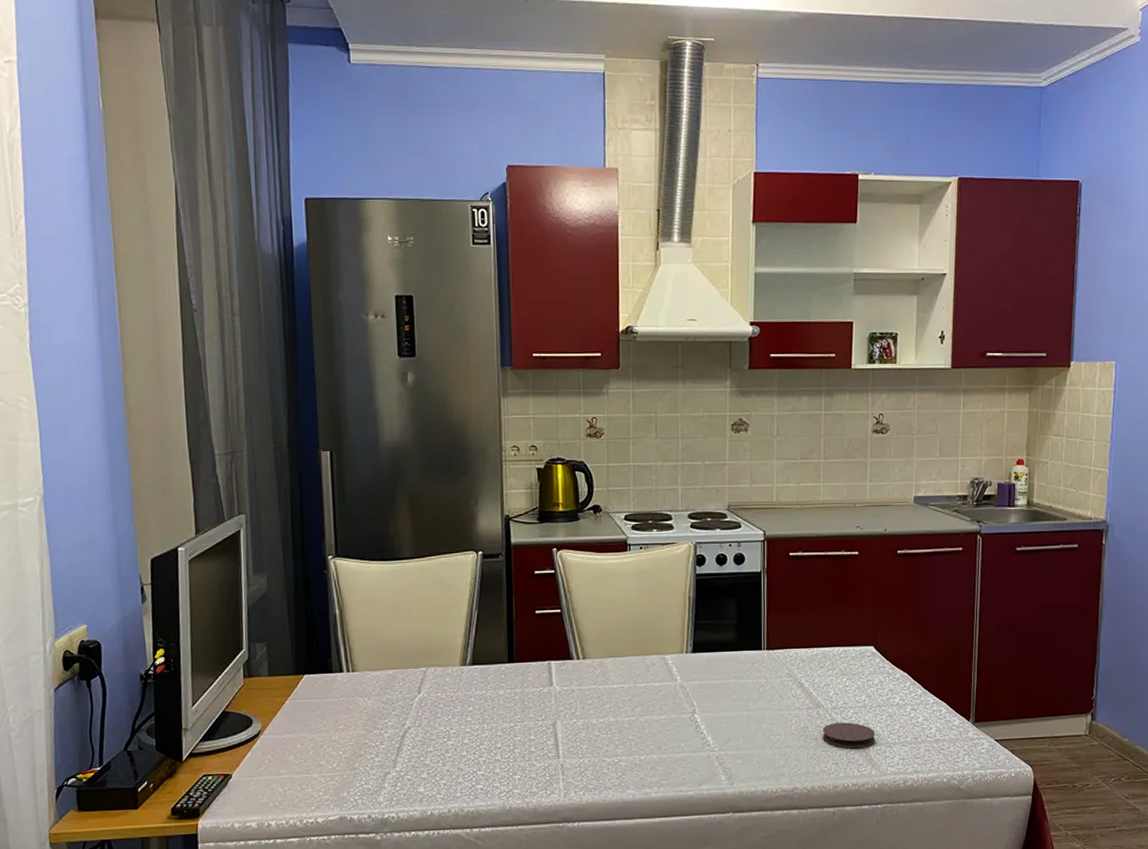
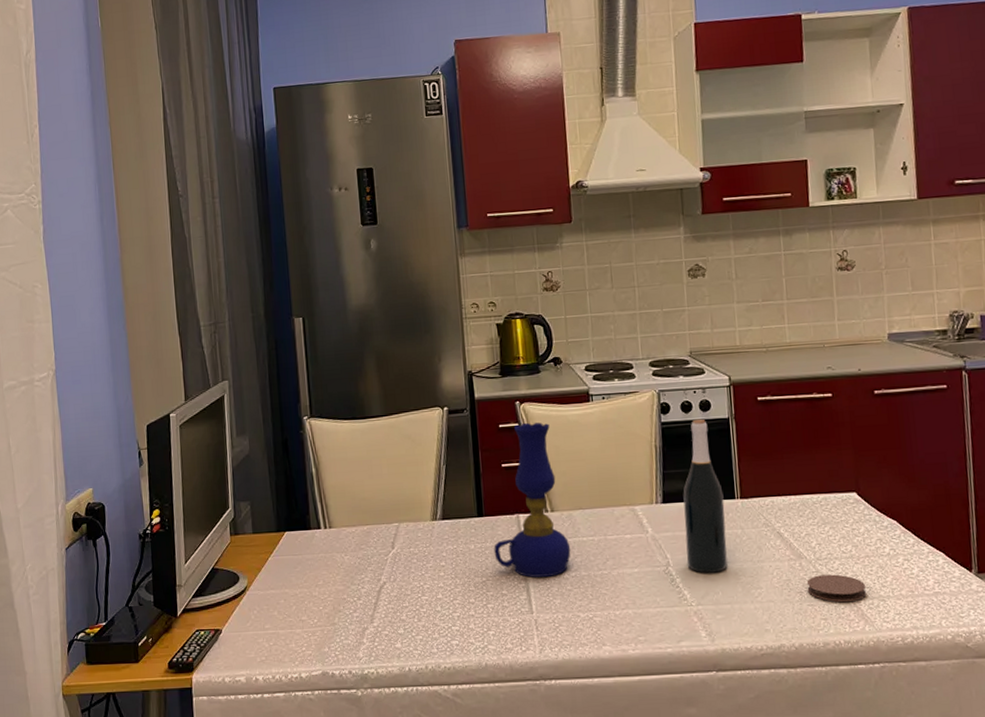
oil lamp: none [523,569,600,723] -> present [494,422,571,577]
wine bottle: none [712,572,751,720] -> present [683,419,728,573]

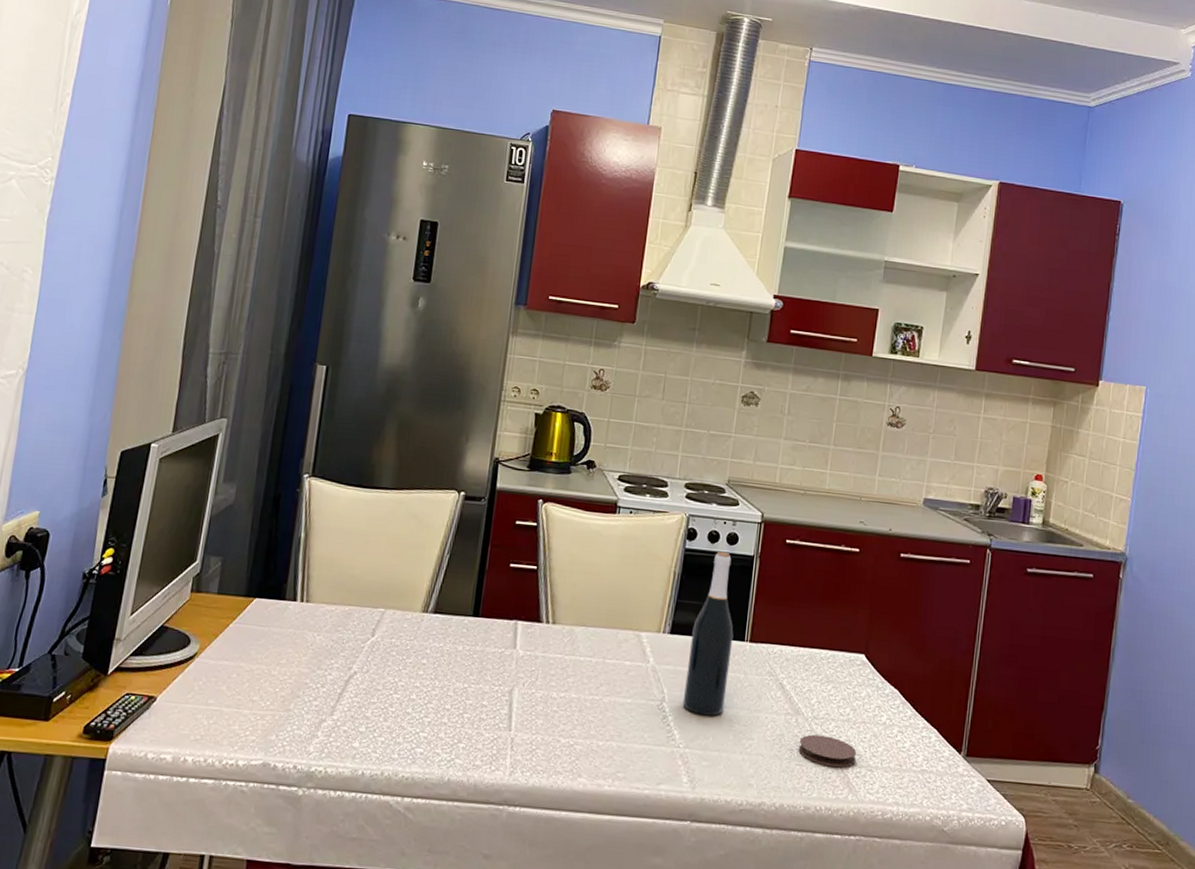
oil lamp: present [494,422,571,577] -> none [482,523,569,694]

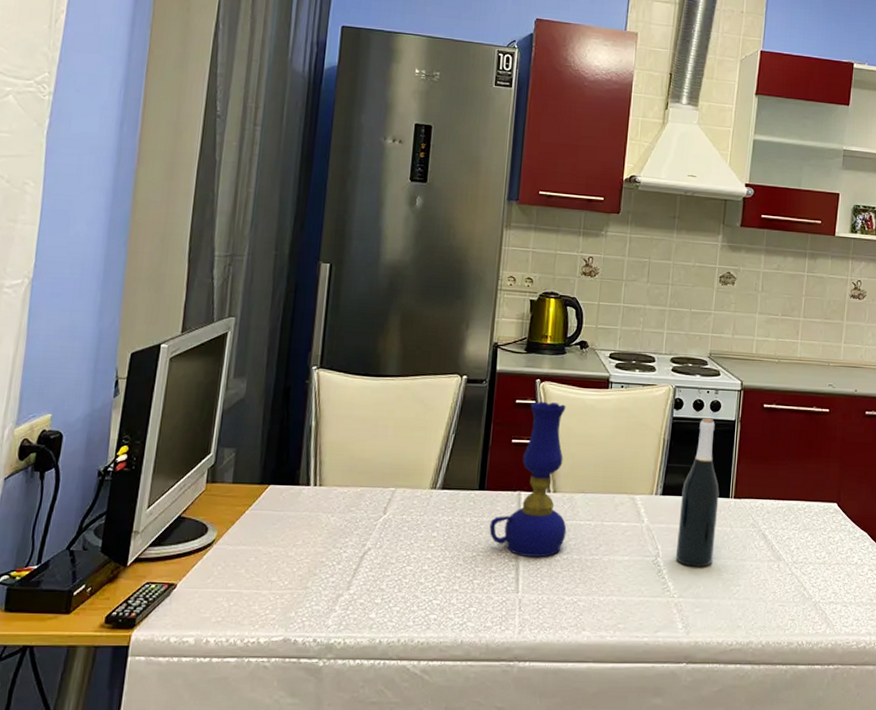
oil lamp: none [482,523,569,694] -> present [489,401,567,557]
coaster: present [798,734,857,768] -> none [781,577,833,606]

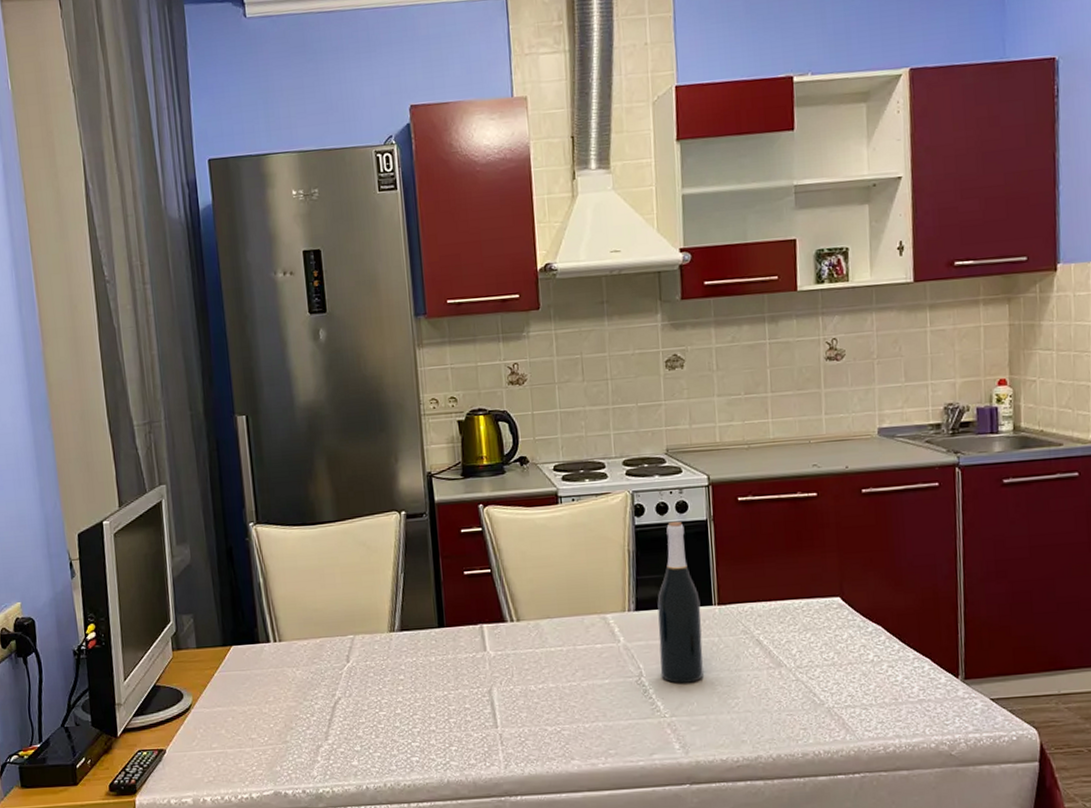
oil lamp: present [489,401,567,557] -> none [456,527,538,690]

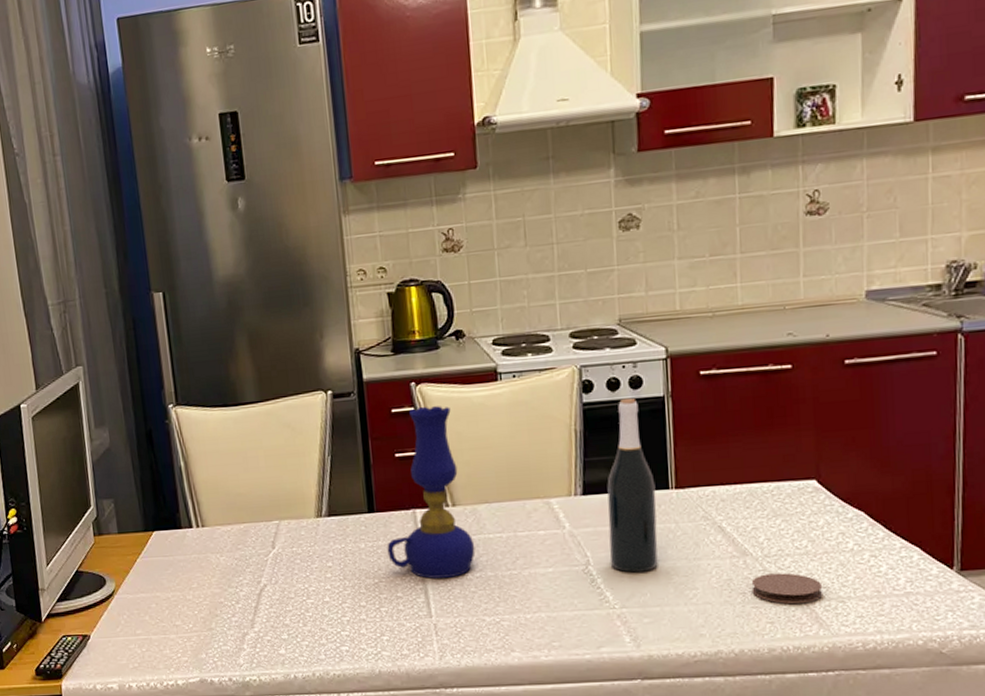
oil lamp: none [456,527,538,690] -> present [387,406,475,579]
coaster: none [786,682,848,712] -> present [751,573,823,605]

